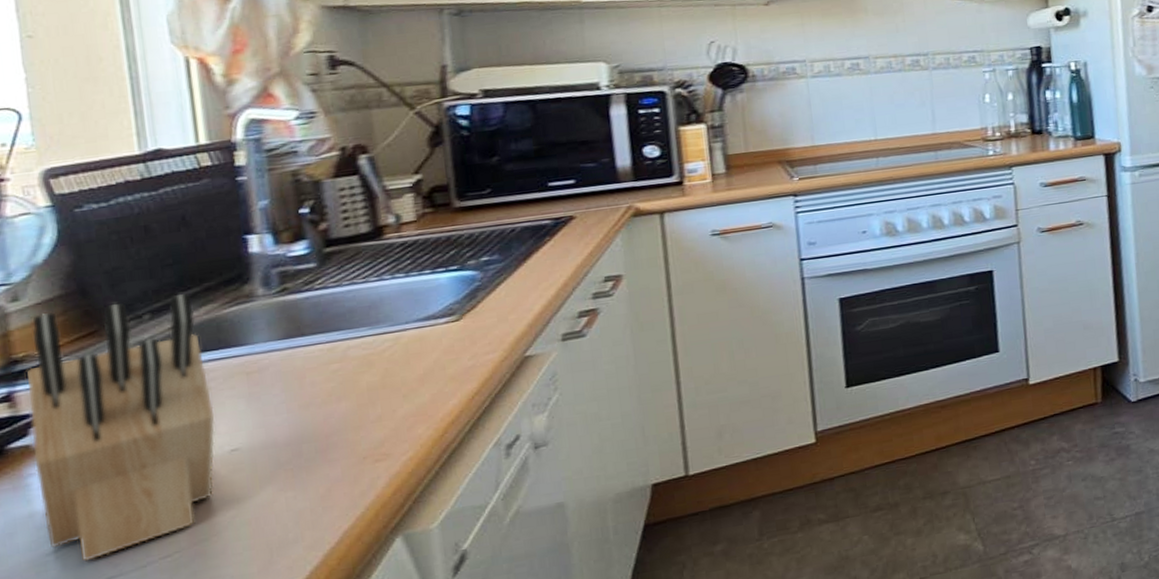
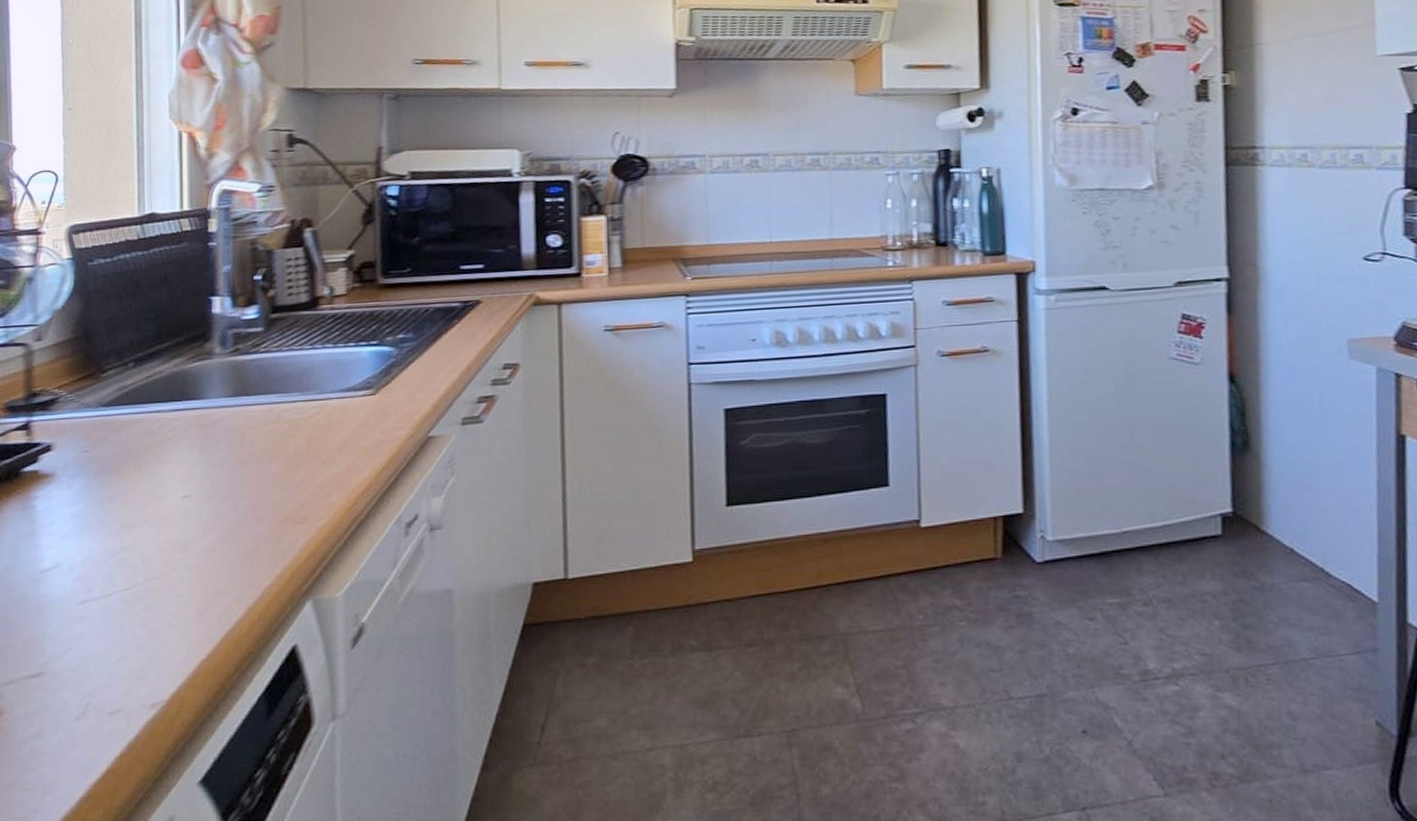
knife block: present [27,292,216,562] -> none [40,345,174,583]

